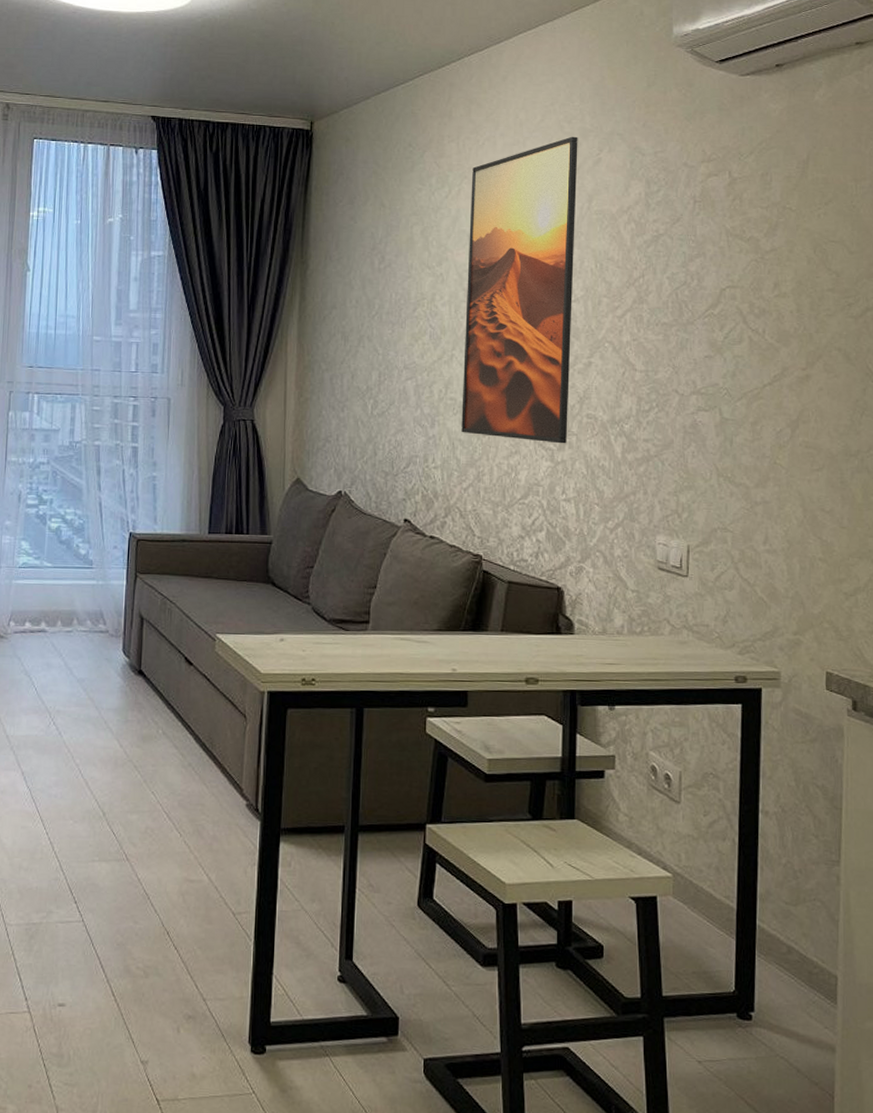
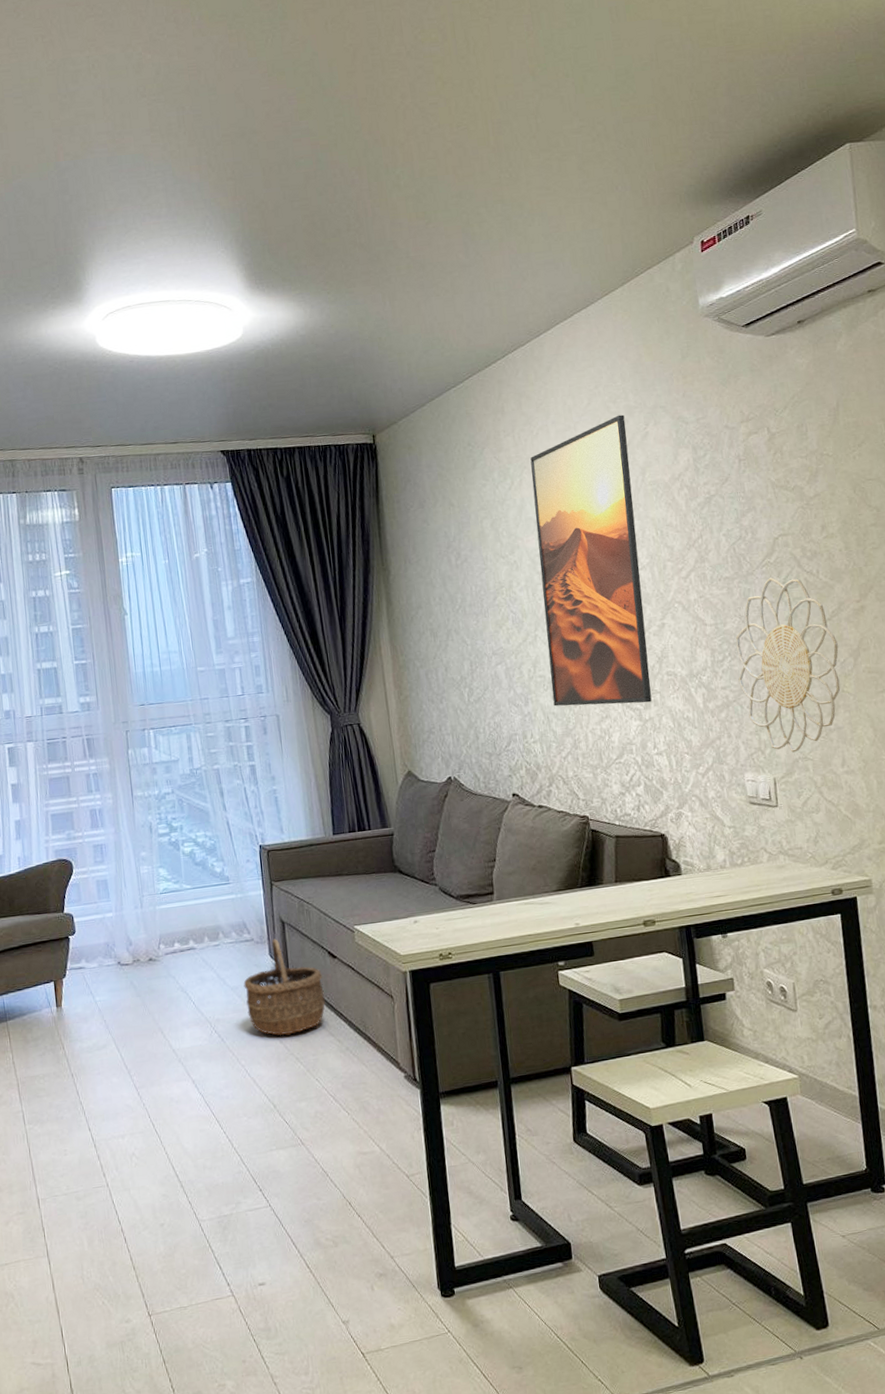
wicker basket: none [90,634,175,740] -> present [243,939,325,1036]
decorative wall piece: none [663,329,776,521] -> present [735,577,841,753]

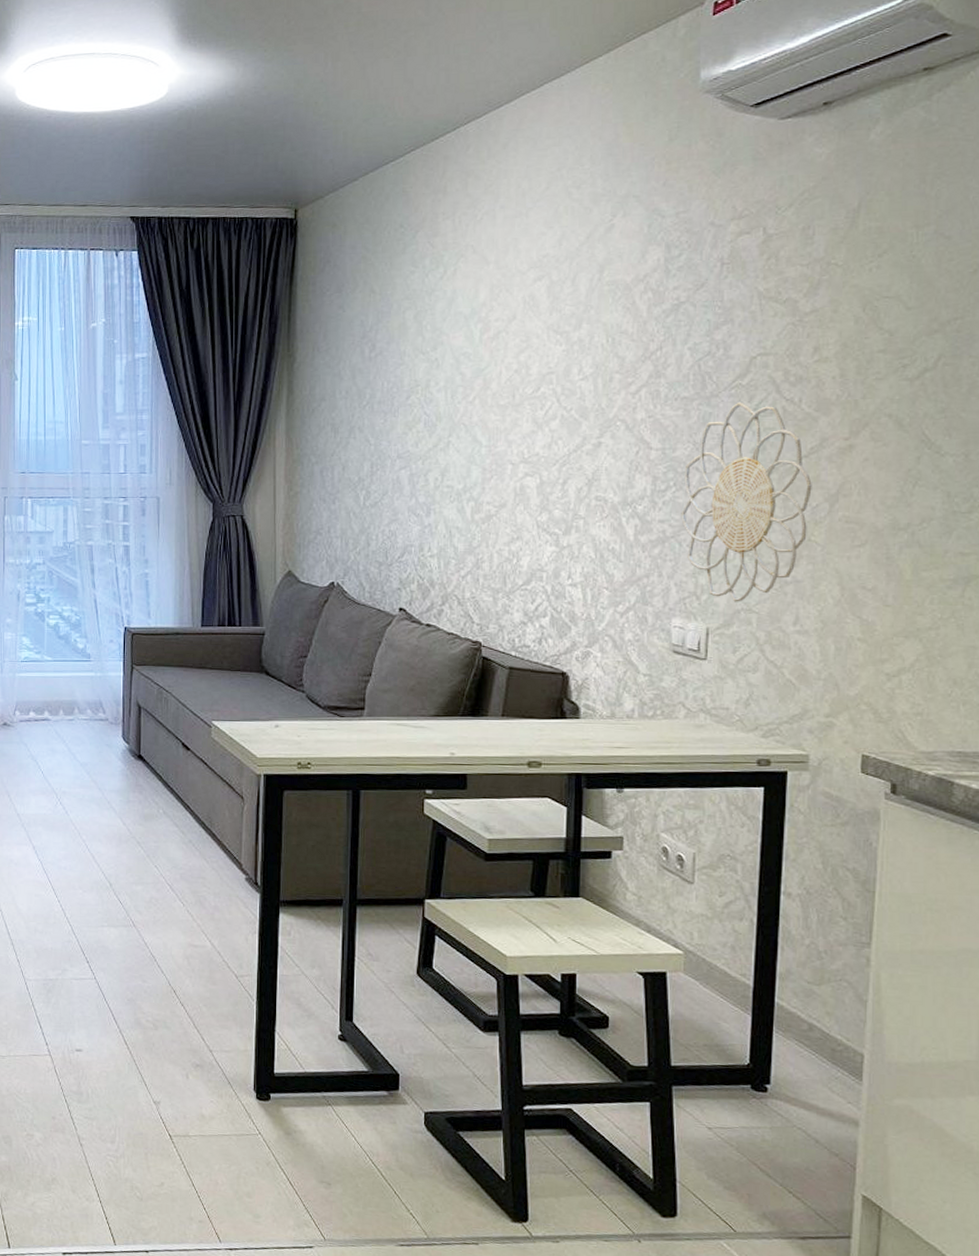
wicker basket: present [243,939,325,1036] -> none [93,722,173,818]
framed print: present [530,414,652,707] -> none [459,202,588,528]

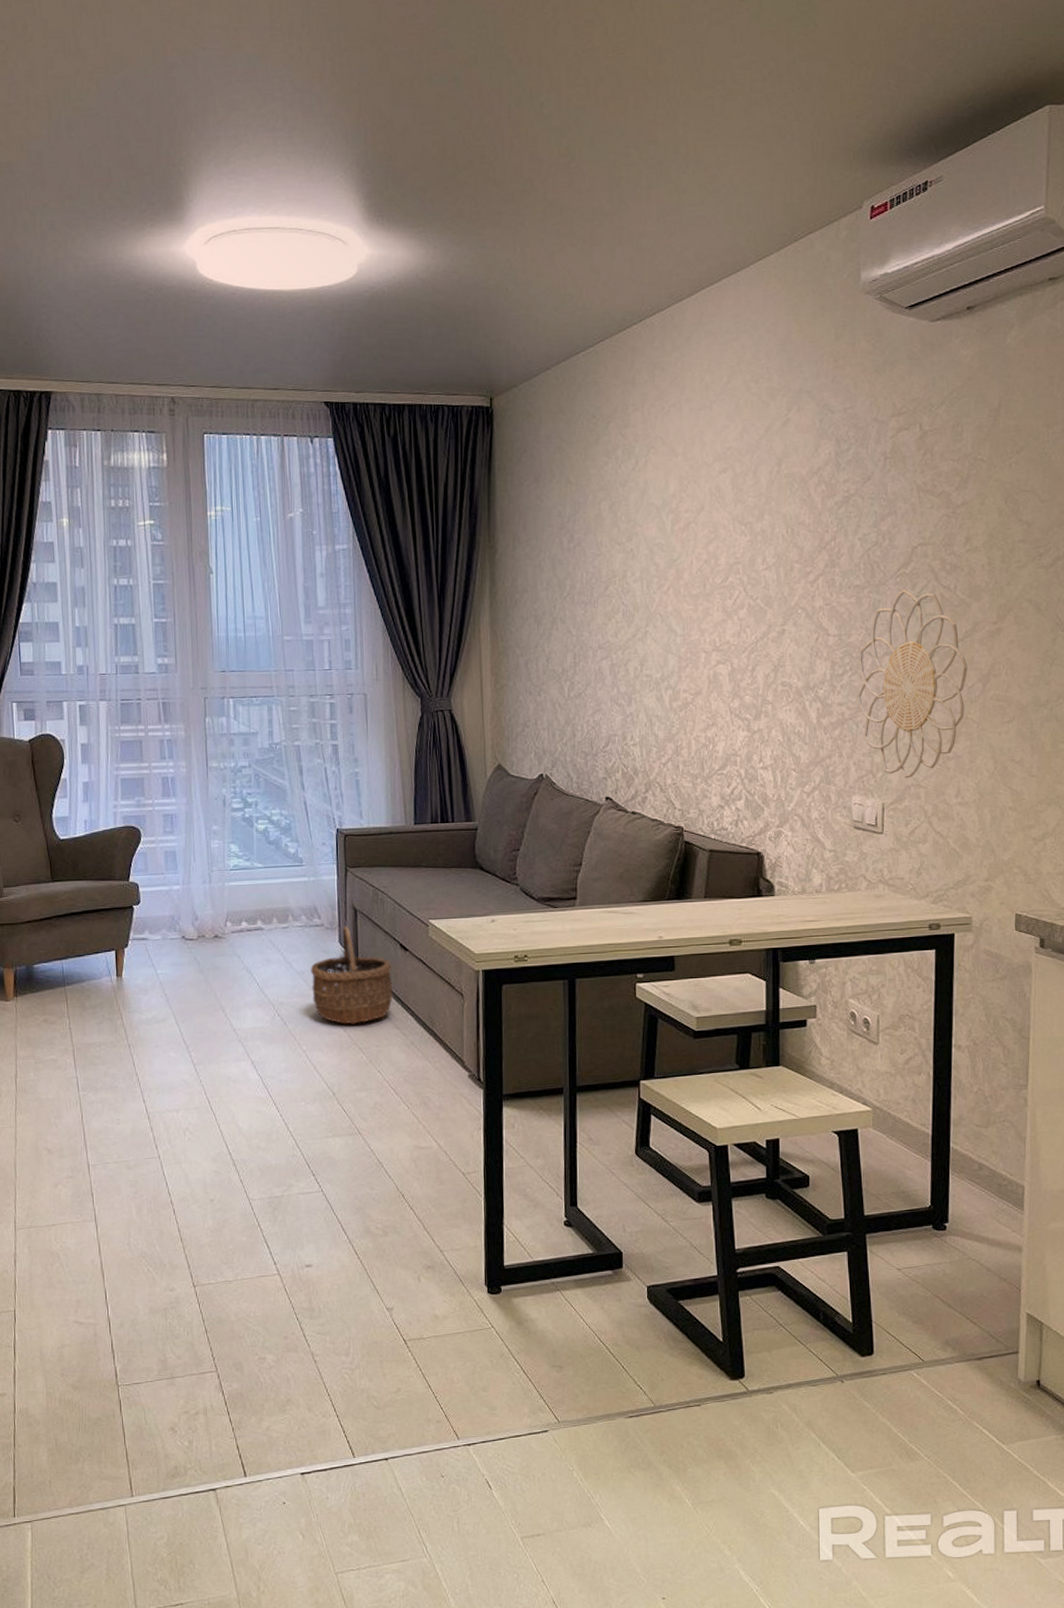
wicker basket: none [93,722,173,818] -> present [310,926,393,1025]

